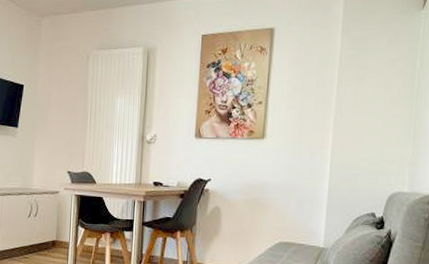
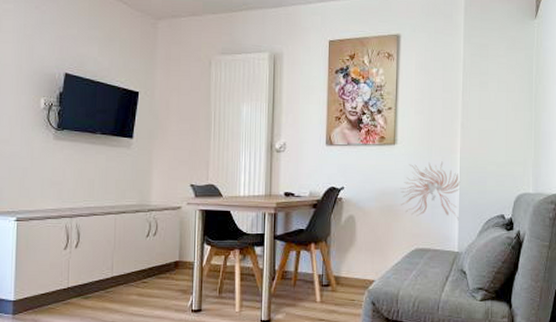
wall sculpture: none [267,157,330,217] -> present [400,161,461,221]

